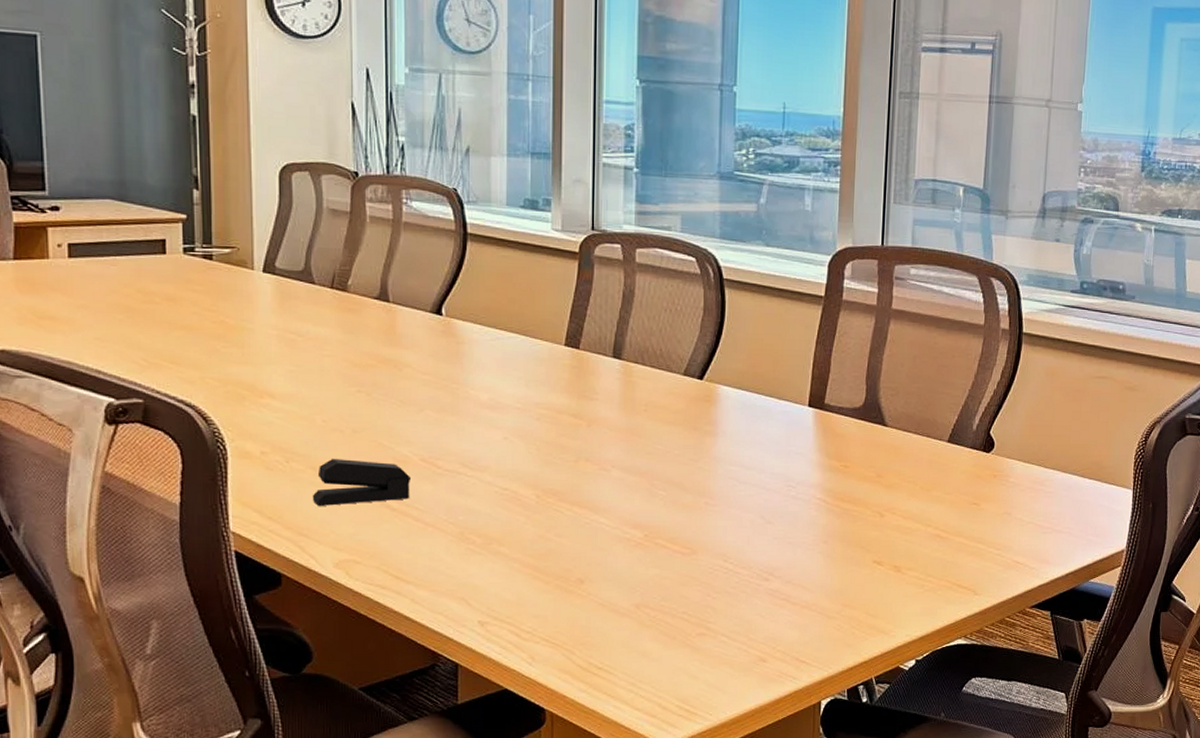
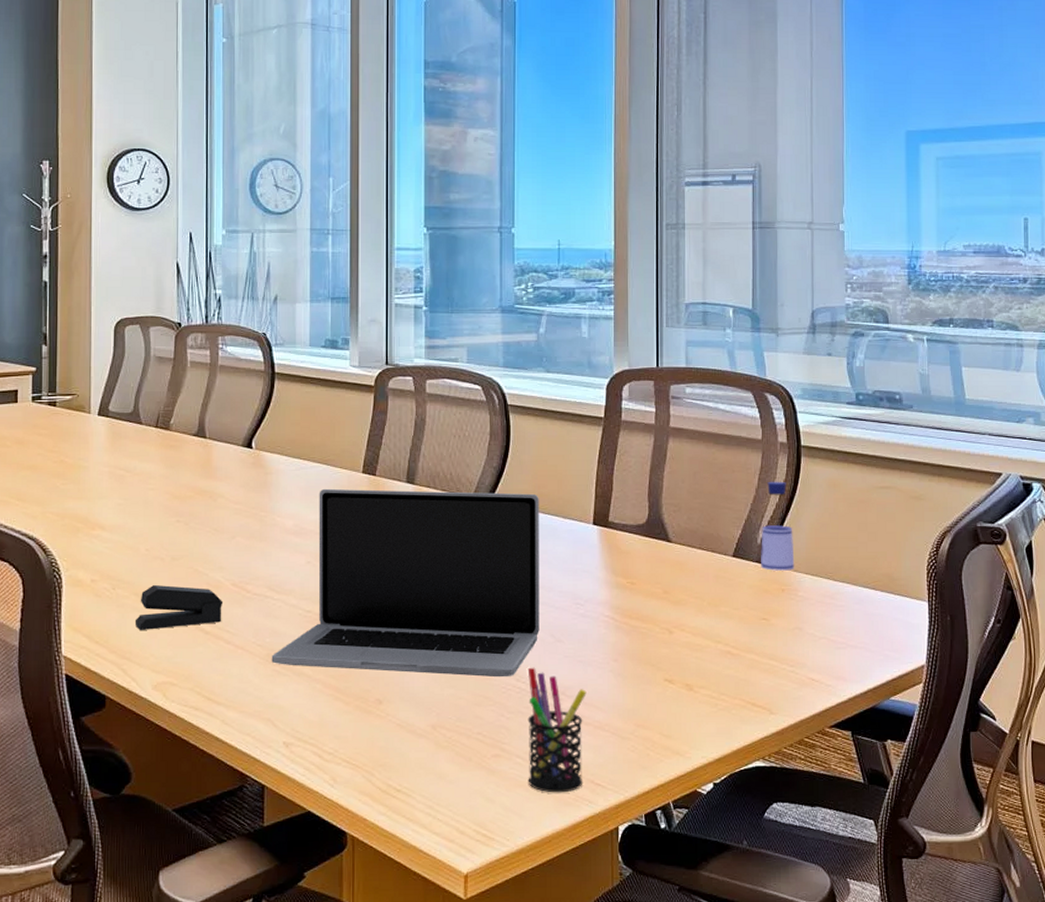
laptop: none [465,361,753,557] -> present [271,488,540,677]
pen holder: none [732,548,795,670] -> present [527,667,587,793]
water bottle: none [975,367,1009,457] -> present [761,481,795,571]

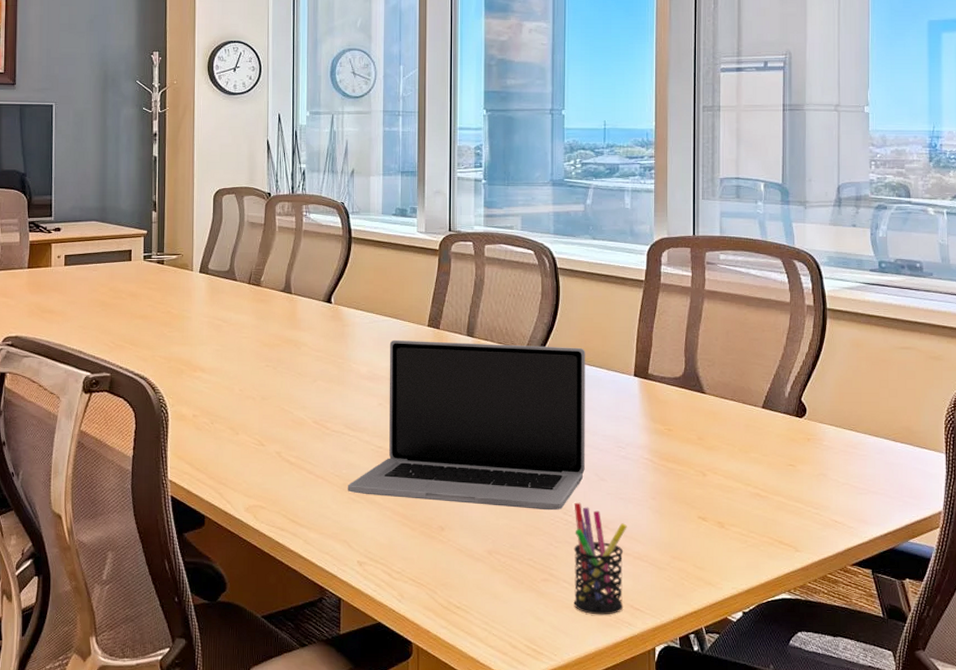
stapler: present [134,584,224,630] -> none [230,420,306,460]
water bottle: present [761,481,795,571] -> none [788,340,820,422]

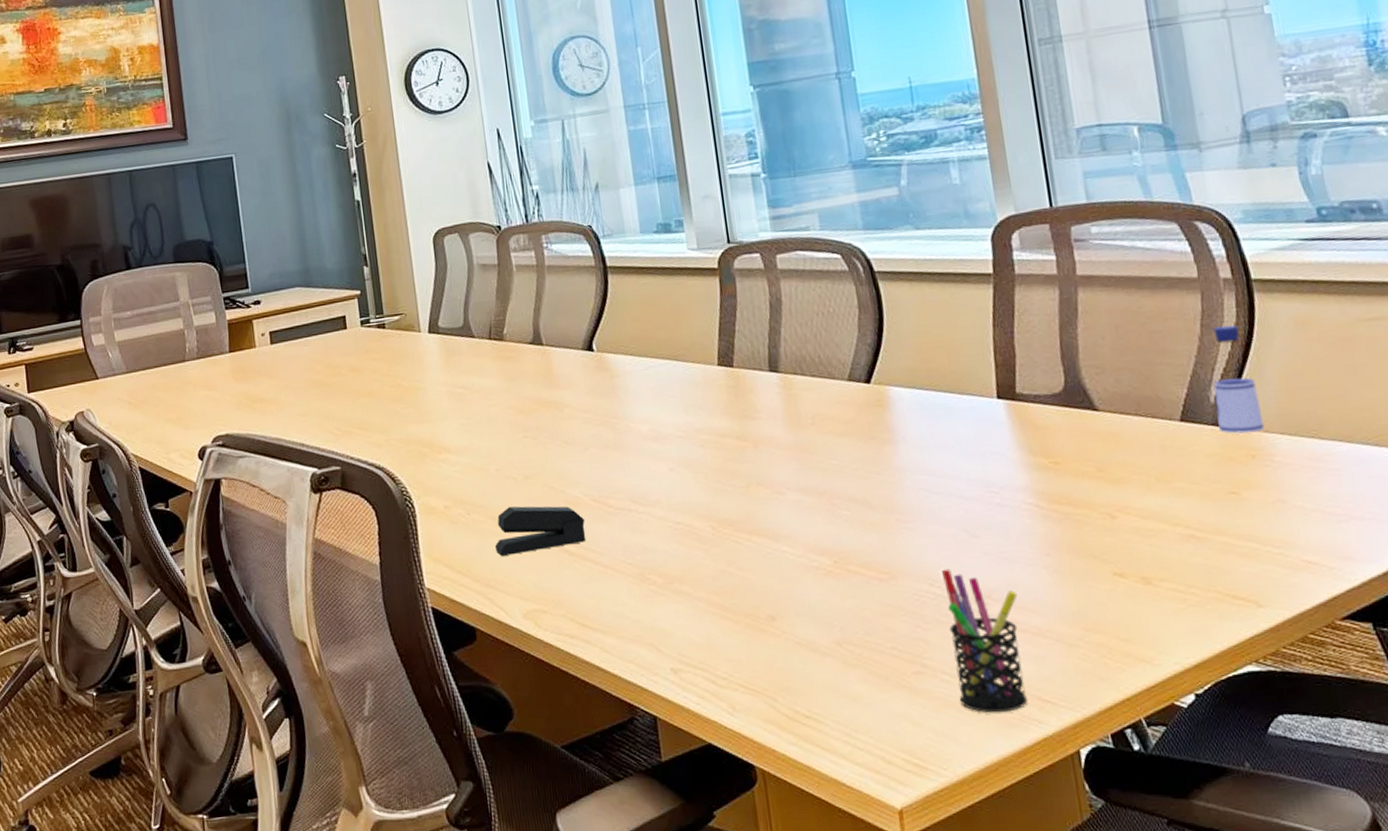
stapler: none [230,420,306,460] -> present [494,506,586,556]
laptop: present [347,339,585,510] -> none [644,369,950,584]
water bottle: none [788,340,820,422] -> present [1213,325,1265,434]

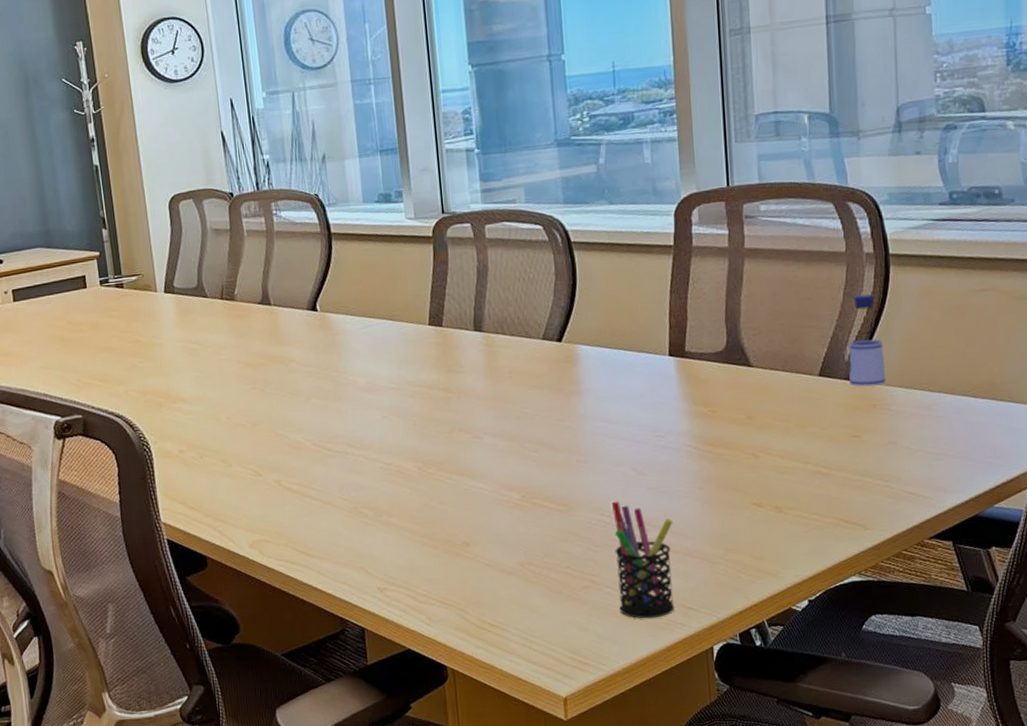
stapler: present [494,506,586,556] -> none [224,450,307,494]

